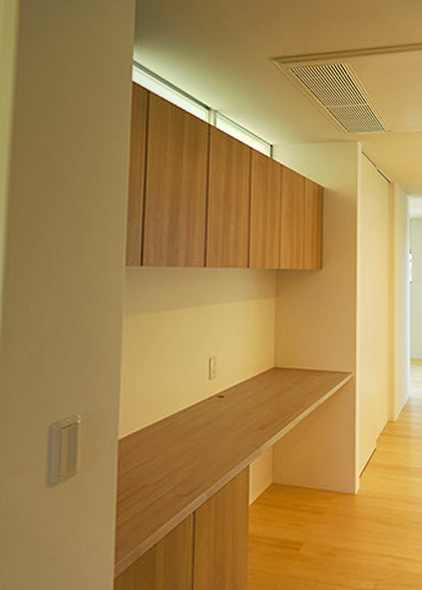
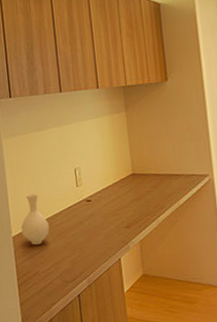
vase: none [132,385,168,450] -> present [21,193,50,245]

